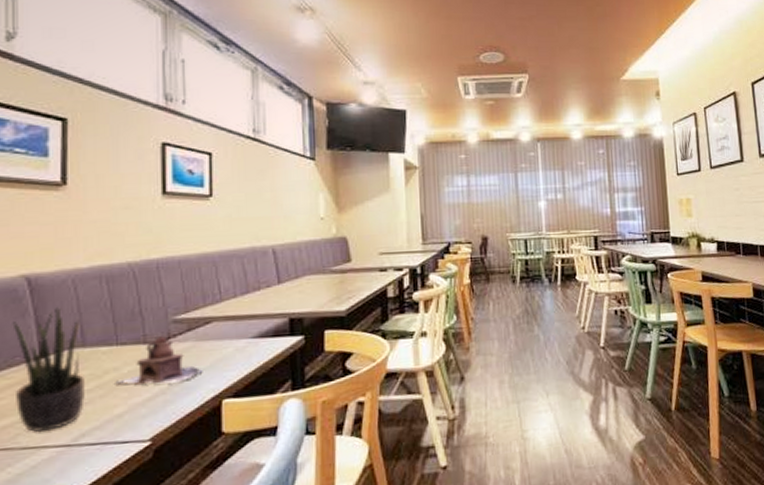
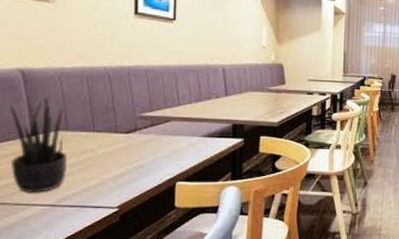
teapot: present [115,336,203,385] -> none [91,128,162,165]

